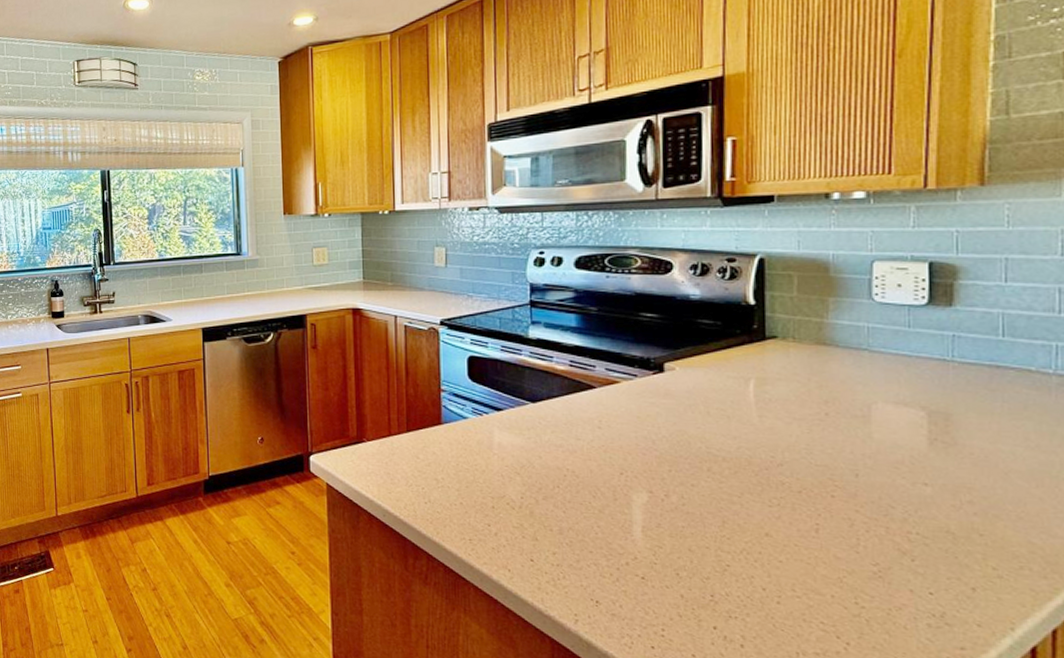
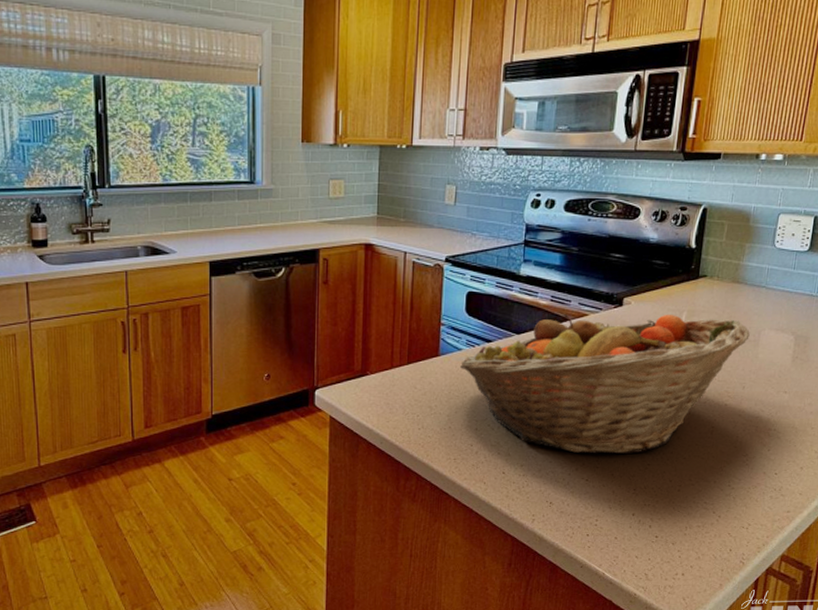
fruit basket: none [466,381,854,550] -> present [459,314,750,454]

